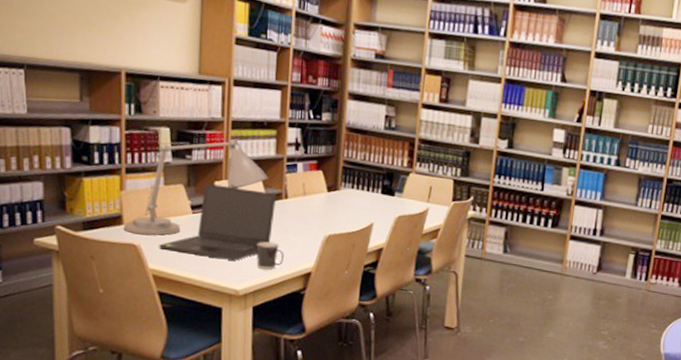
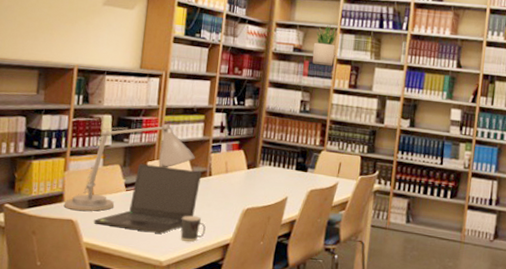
planter: none [397,27,426,77] -> present [312,24,338,66]

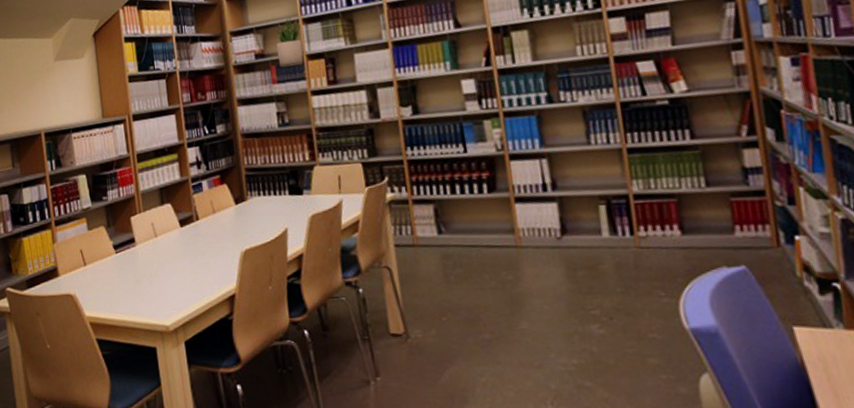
desk lamp: present [64,123,195,212] -> none [59,171,178,284]
laptop: present [94,164,201,234] -> none [91,217,191,296]
mug: present [180,215,206,242] -> none [177,268,206,299]

